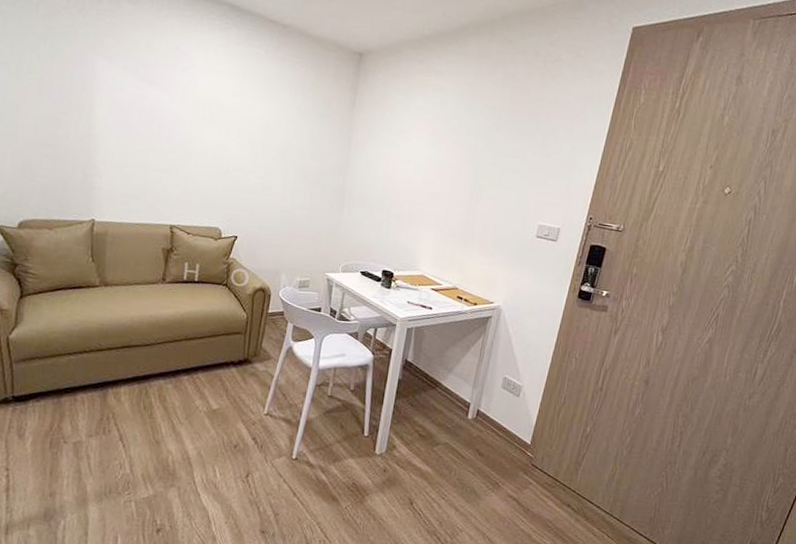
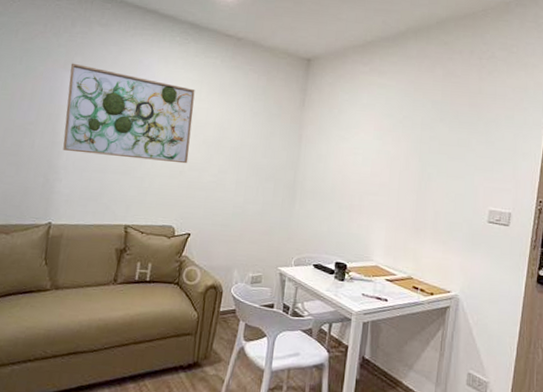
wall art: none [99,45,238,164] -> present [63,63,195,164]

